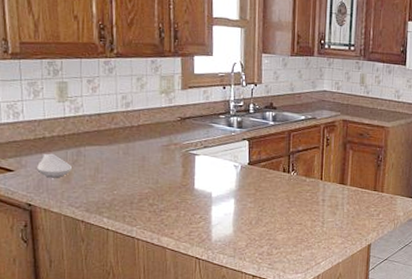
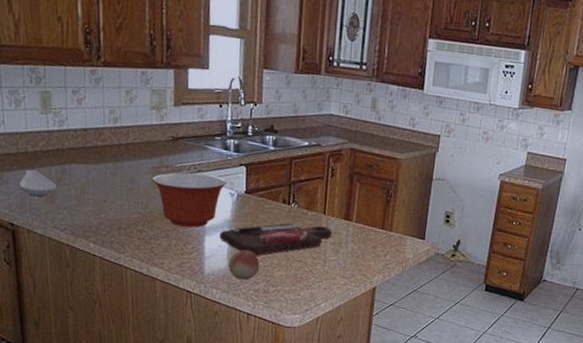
mixing bowl: none [162,149,231,198] -> present [152,172,227,227]
cutting board: none [225,190,330,222] -> present [219,223,333,256]
fruit: none [234,217,263,244] -> present [228,250,260,280]

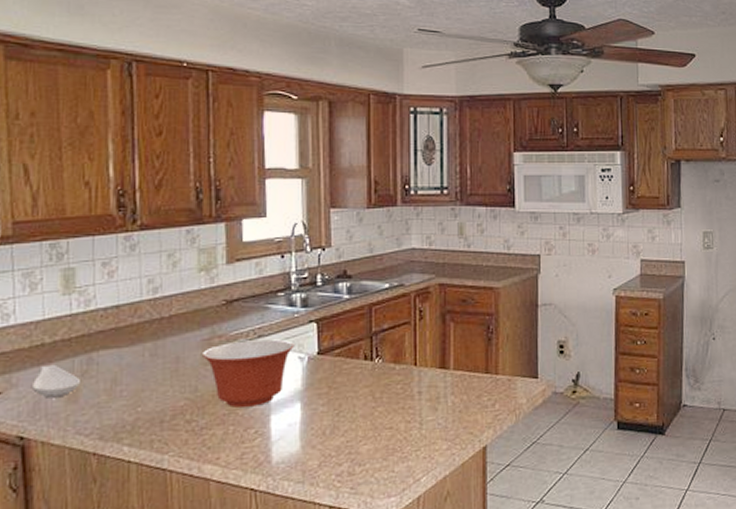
cutting board: present [219,223,333,256] -> none [288,381,428,430]
fruit: present [228,250,260,280] -> none [301,424,341,464]

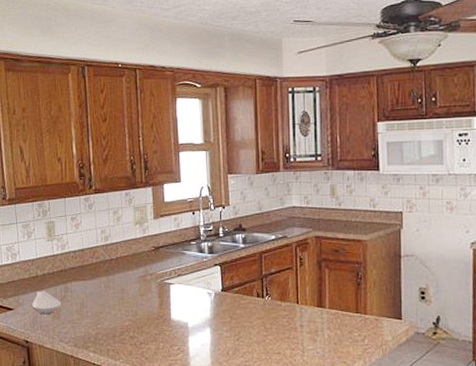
mixing bowl: present [202,339,294,408] -> none [140,278,204,329]

